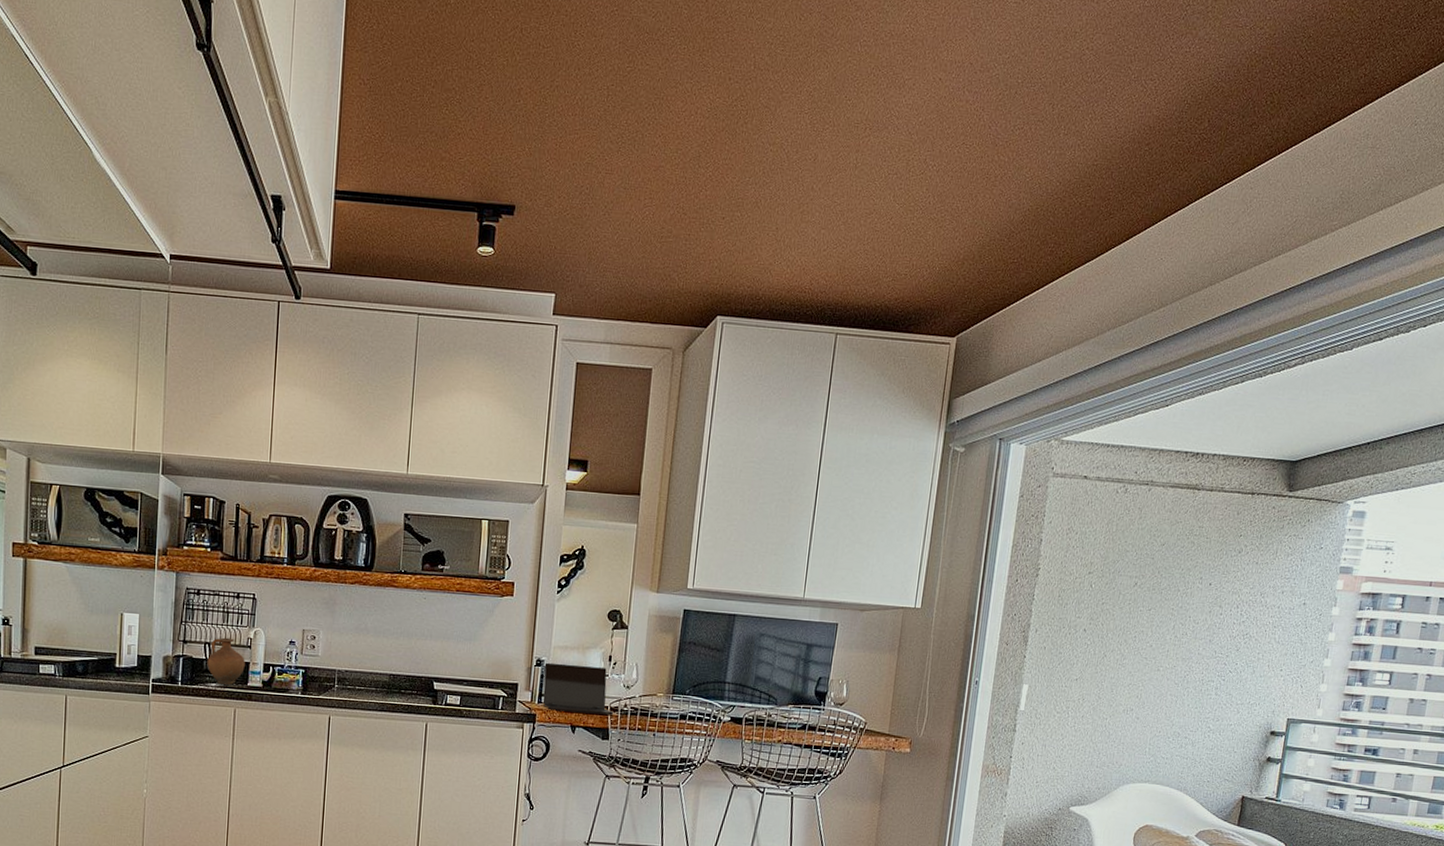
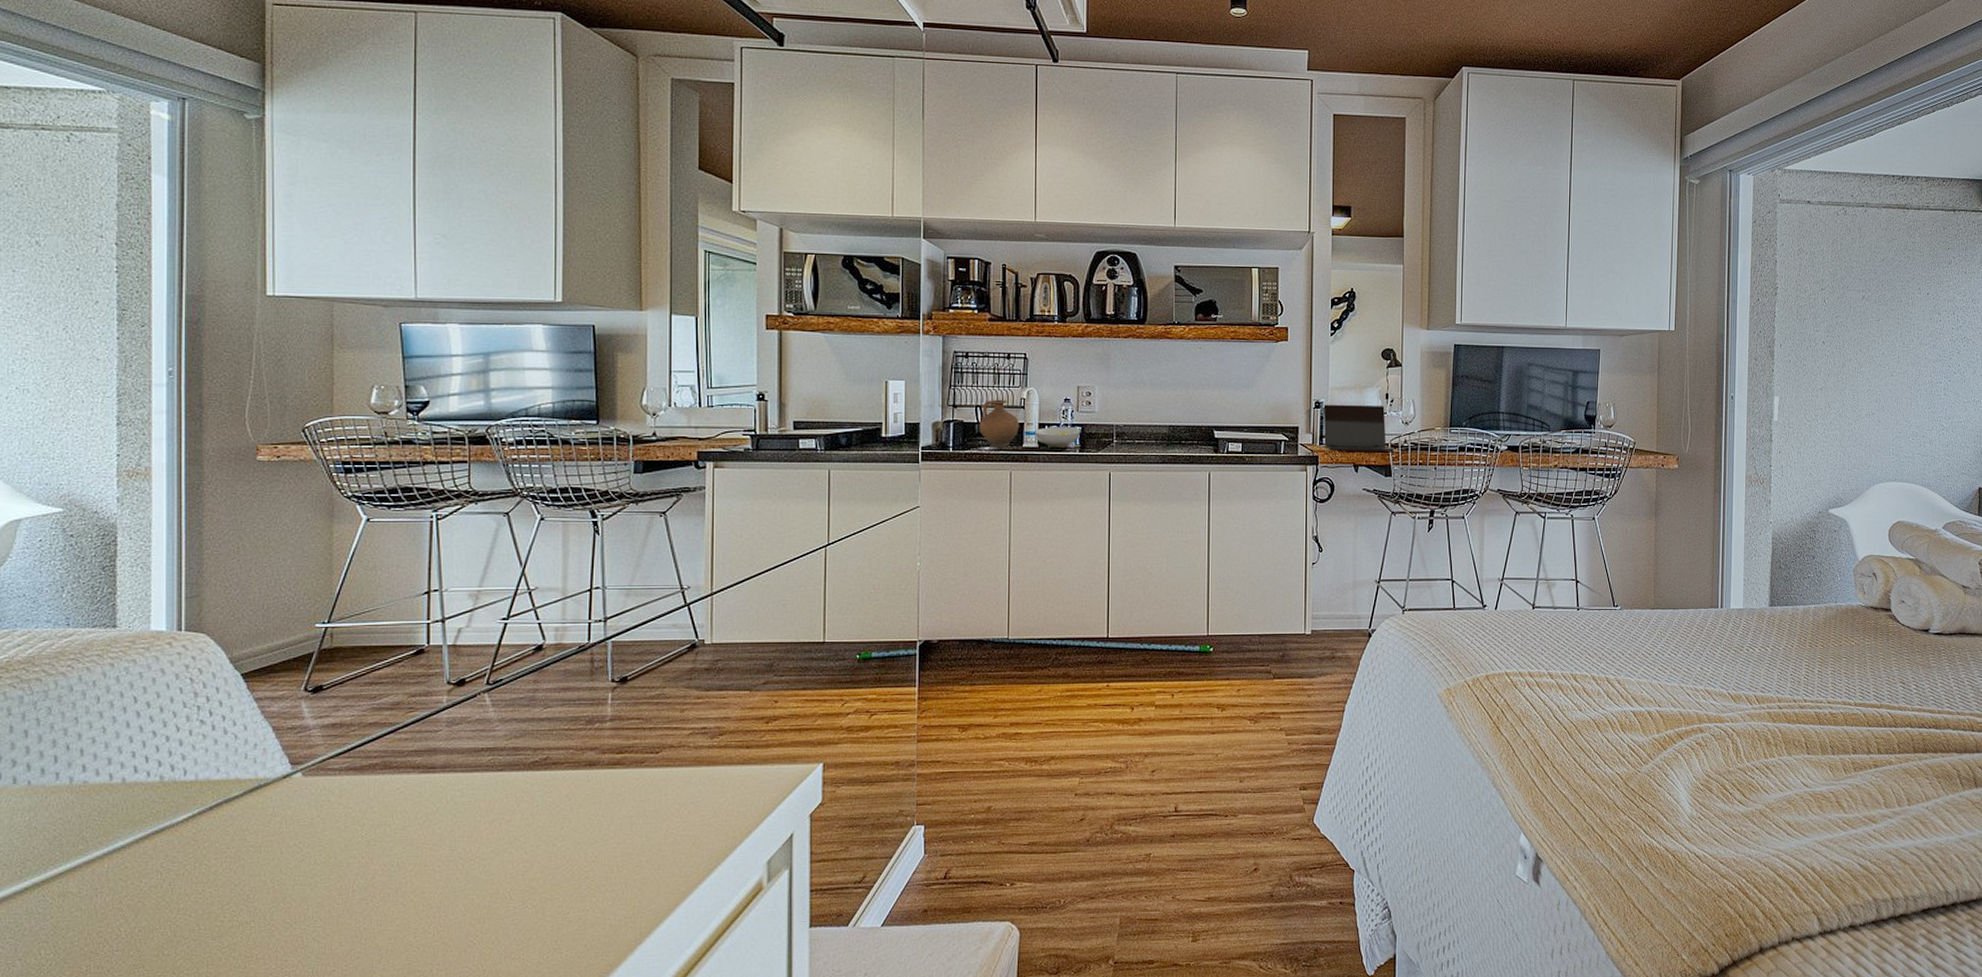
bowl: none [260,668,304,689] -> present [1035,427,1081,448]

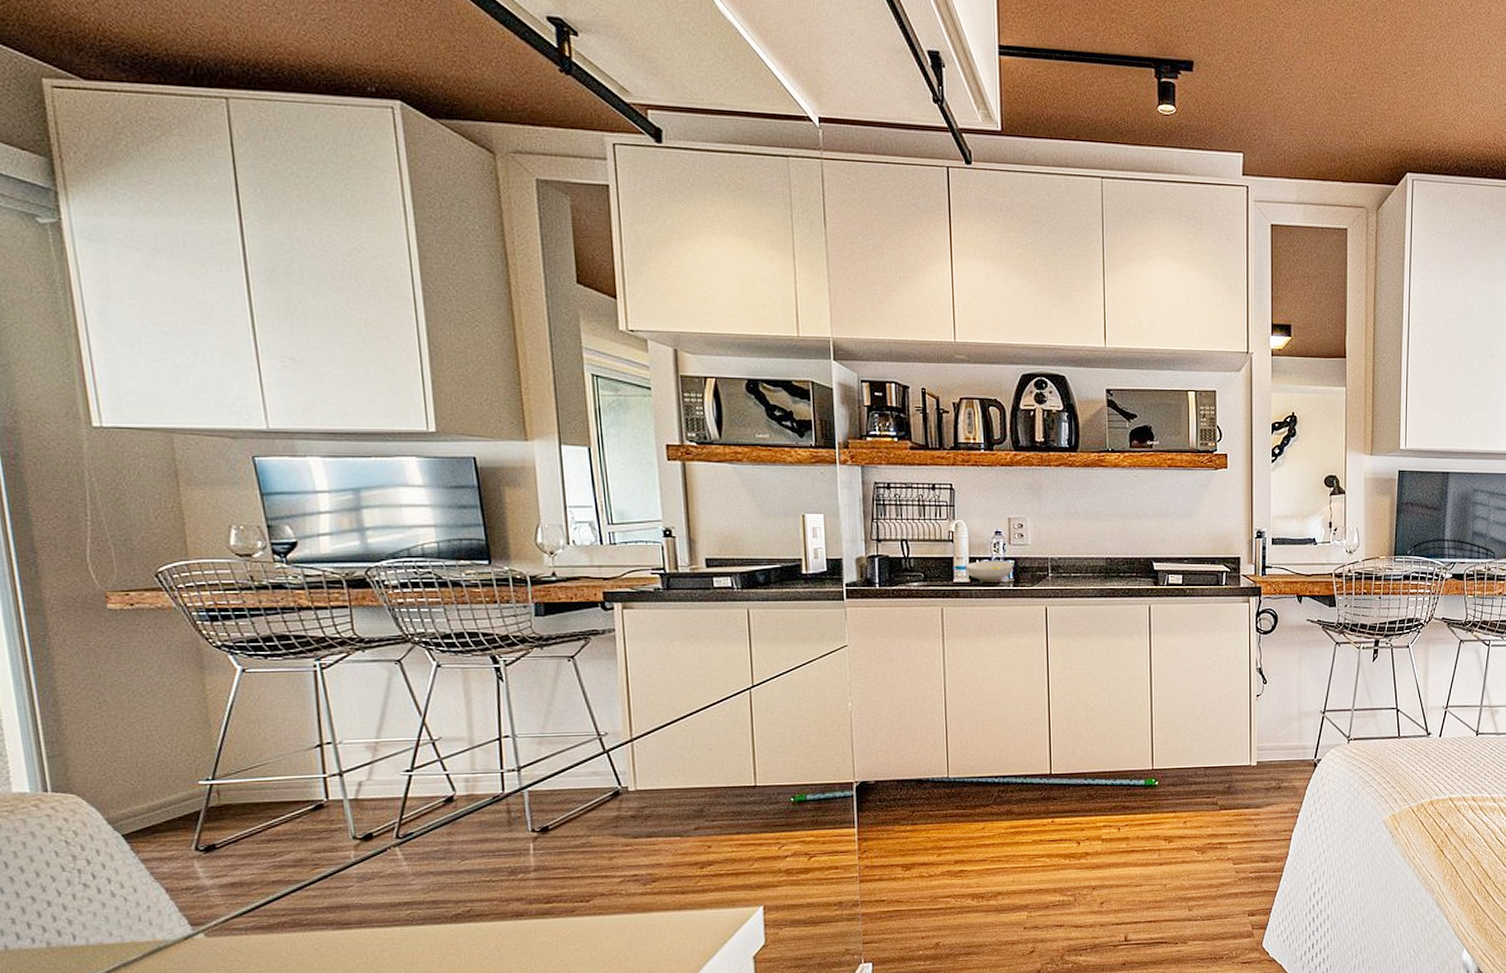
ceramic jug: present [979,399,1019,447] -> none [906,533,949,583]
laptop: present [1323,404,1395,453] -> none [1265,533,1339,583]

